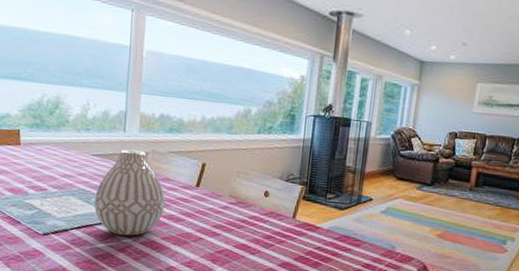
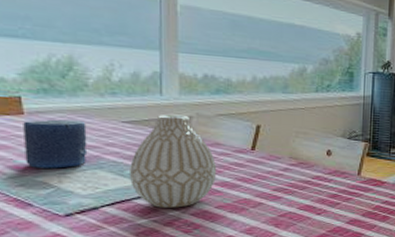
candle: none [19,150,65,193] -> present [23,119,88,169]

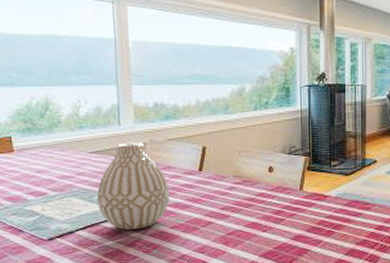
candle: present [23,119,88,169] -> none [13,154,63,198]

